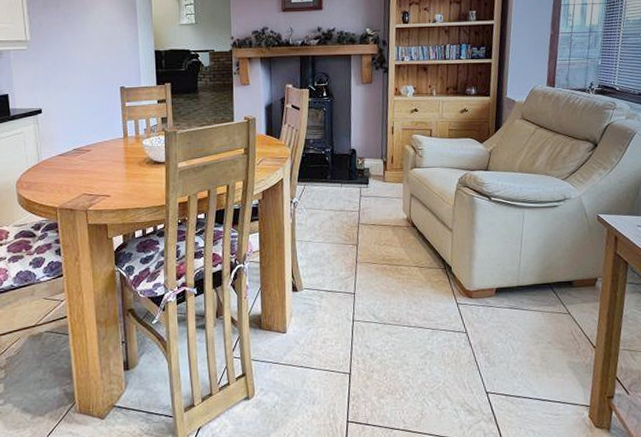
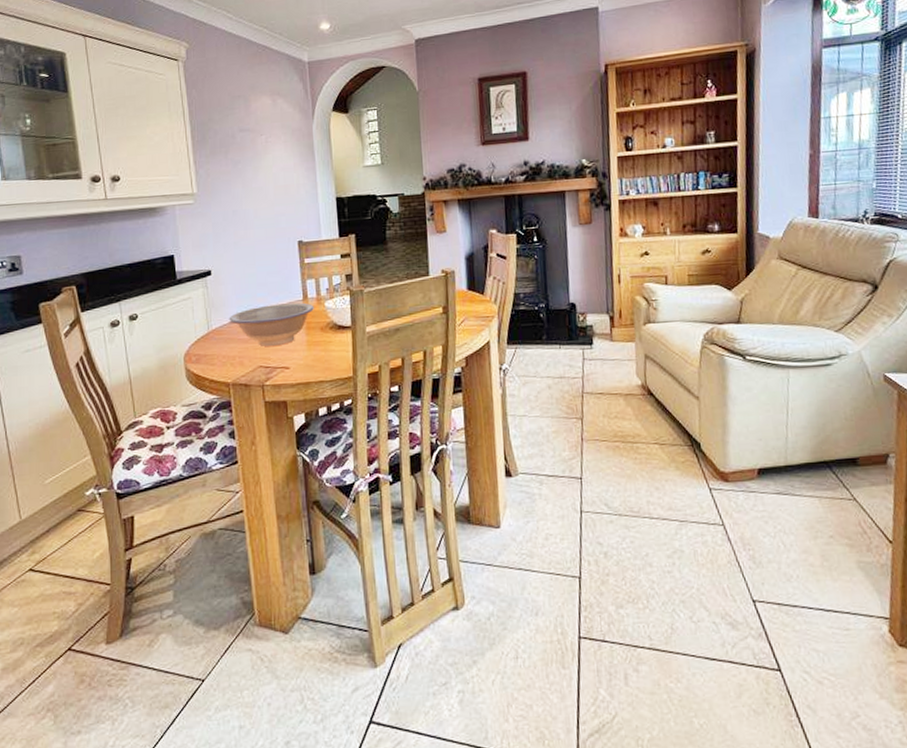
bowl: none [57,140,133,178] -> present [229,302,314,347]

